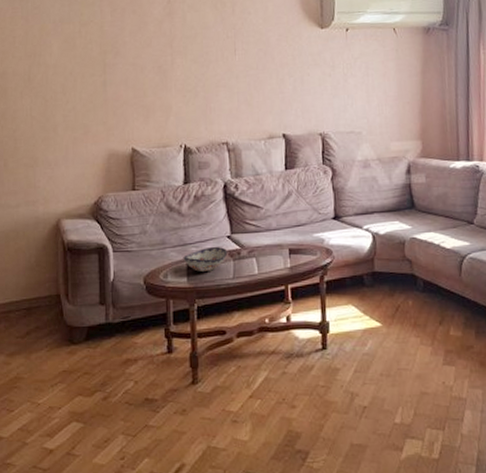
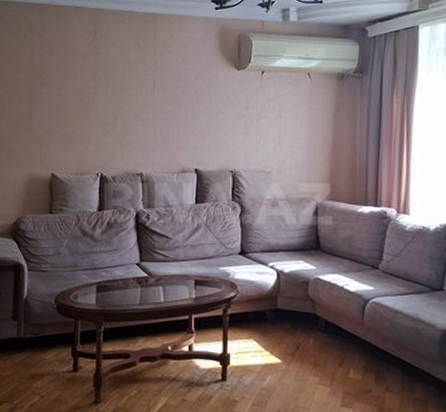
decorative bowl: present [183,246,228,273] -> none [93,272,136,297]

